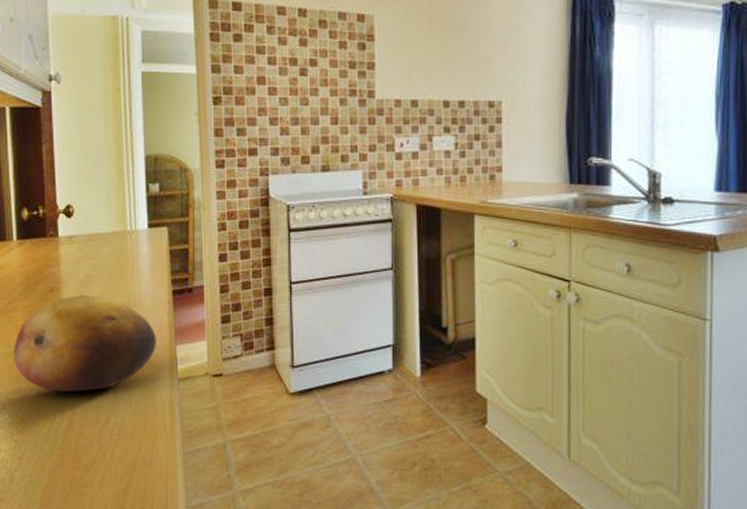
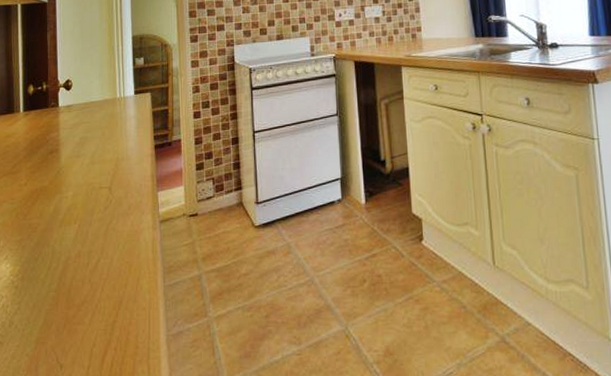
fruit: present [13,294,156,392] -> none [17,154,141,240]

